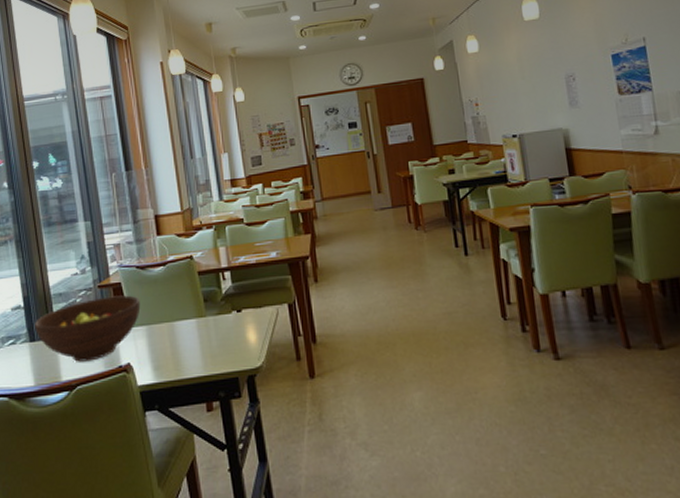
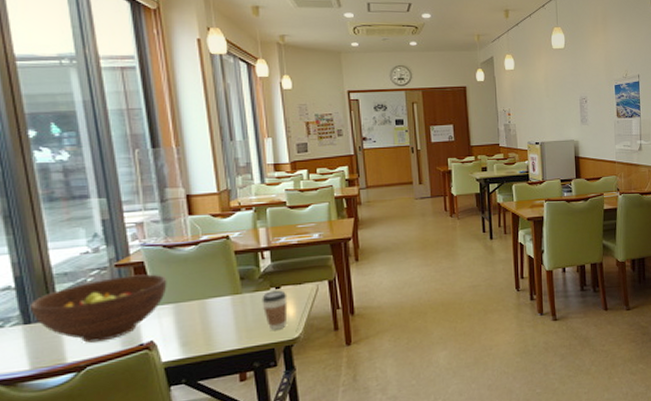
coffee cup: none [224,313,249,357] -> present [262,290,288,330]

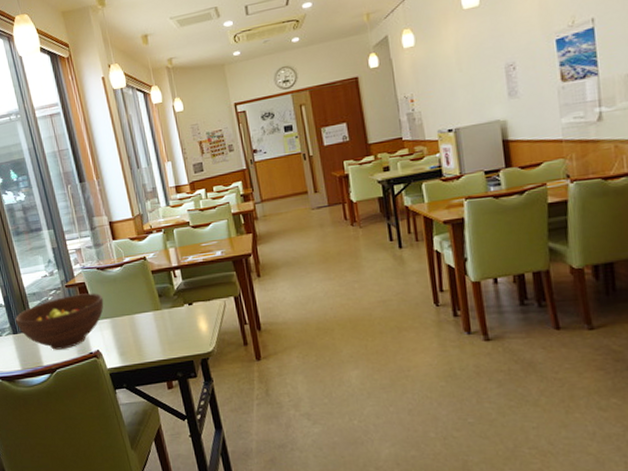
coffee cup: present [262,290,288,330] -> none [178,306,201,344]

